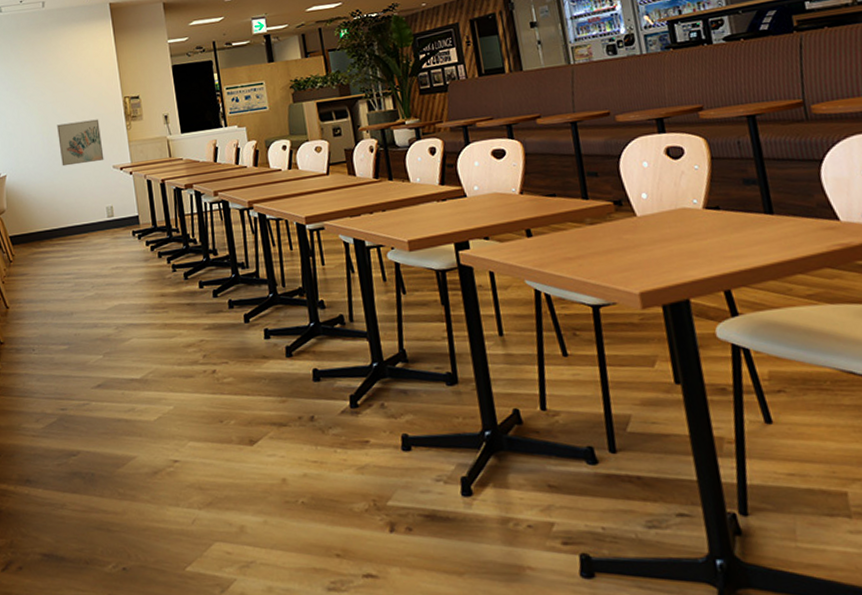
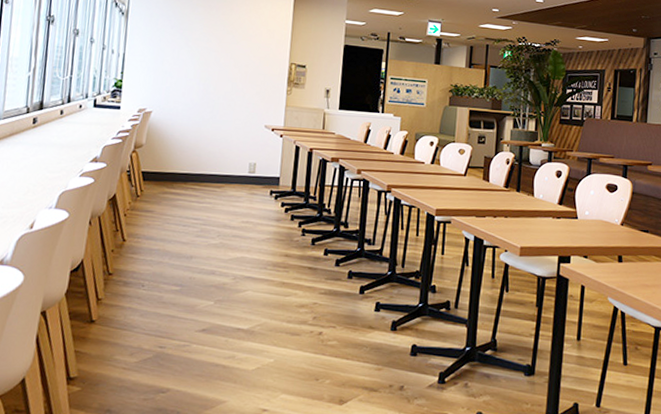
wall art: present [57,119,104,167] -> none [213,74,261,118]

